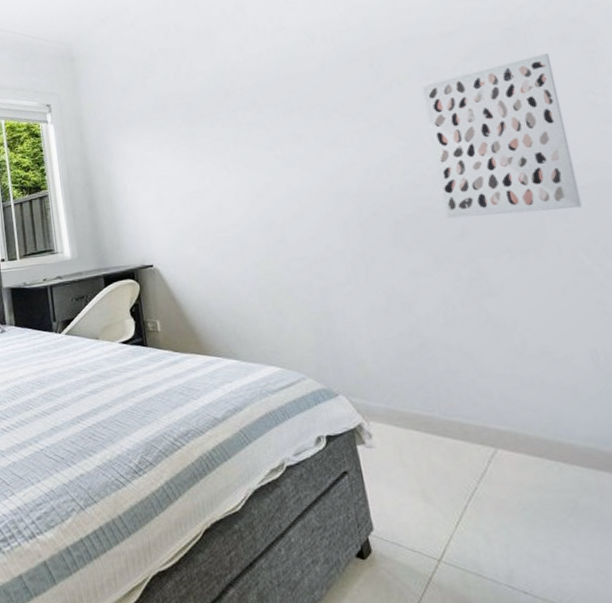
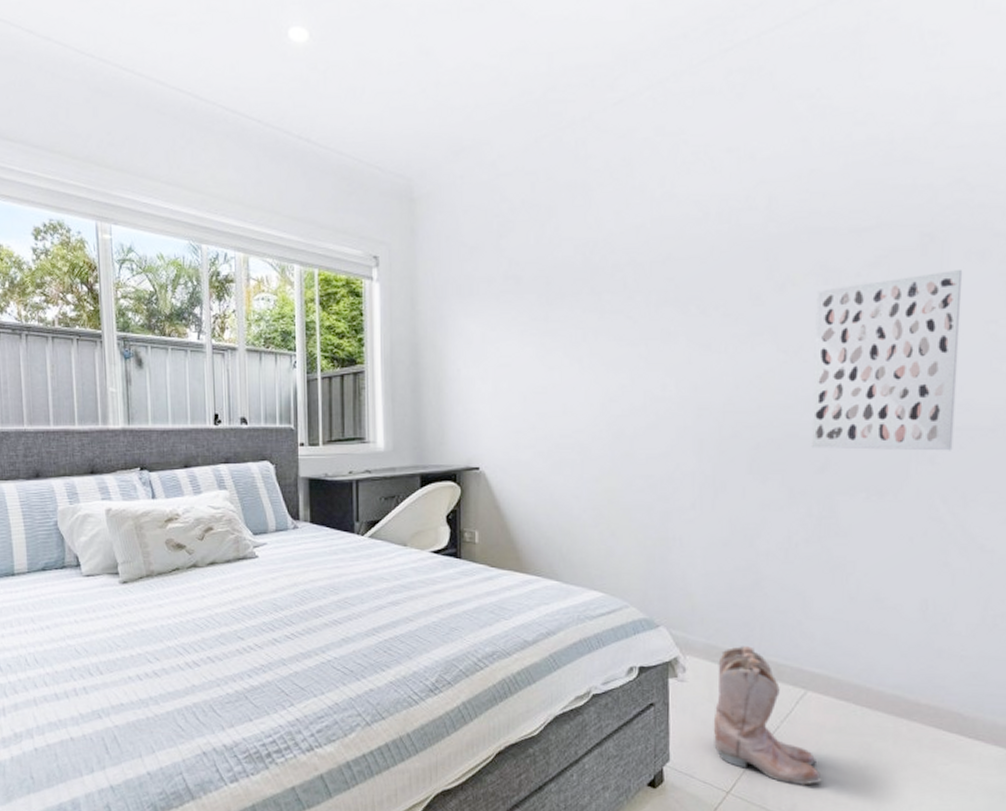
boots: none [401,408,534,549] -> present [713,646,822,785]

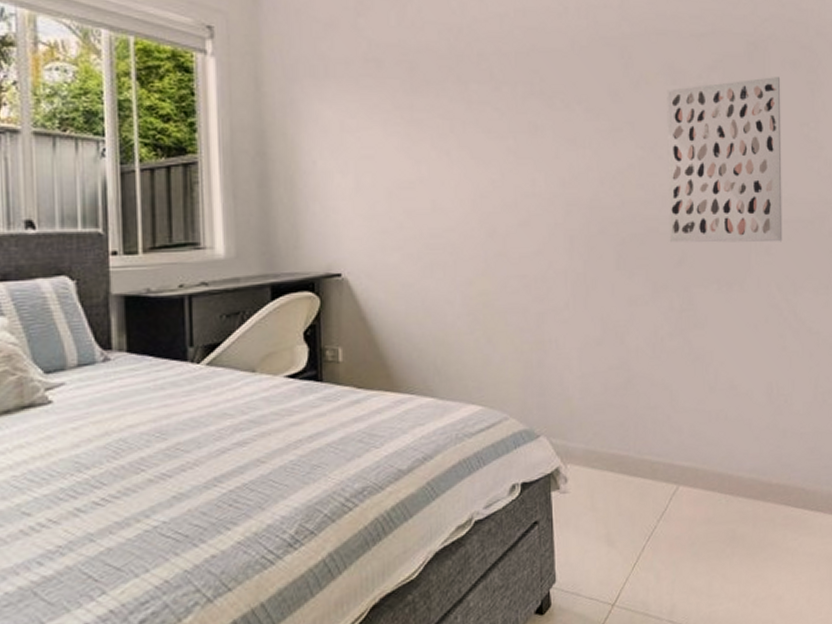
boots: present [713,646,822,785] -> none [596,447,696,584]

